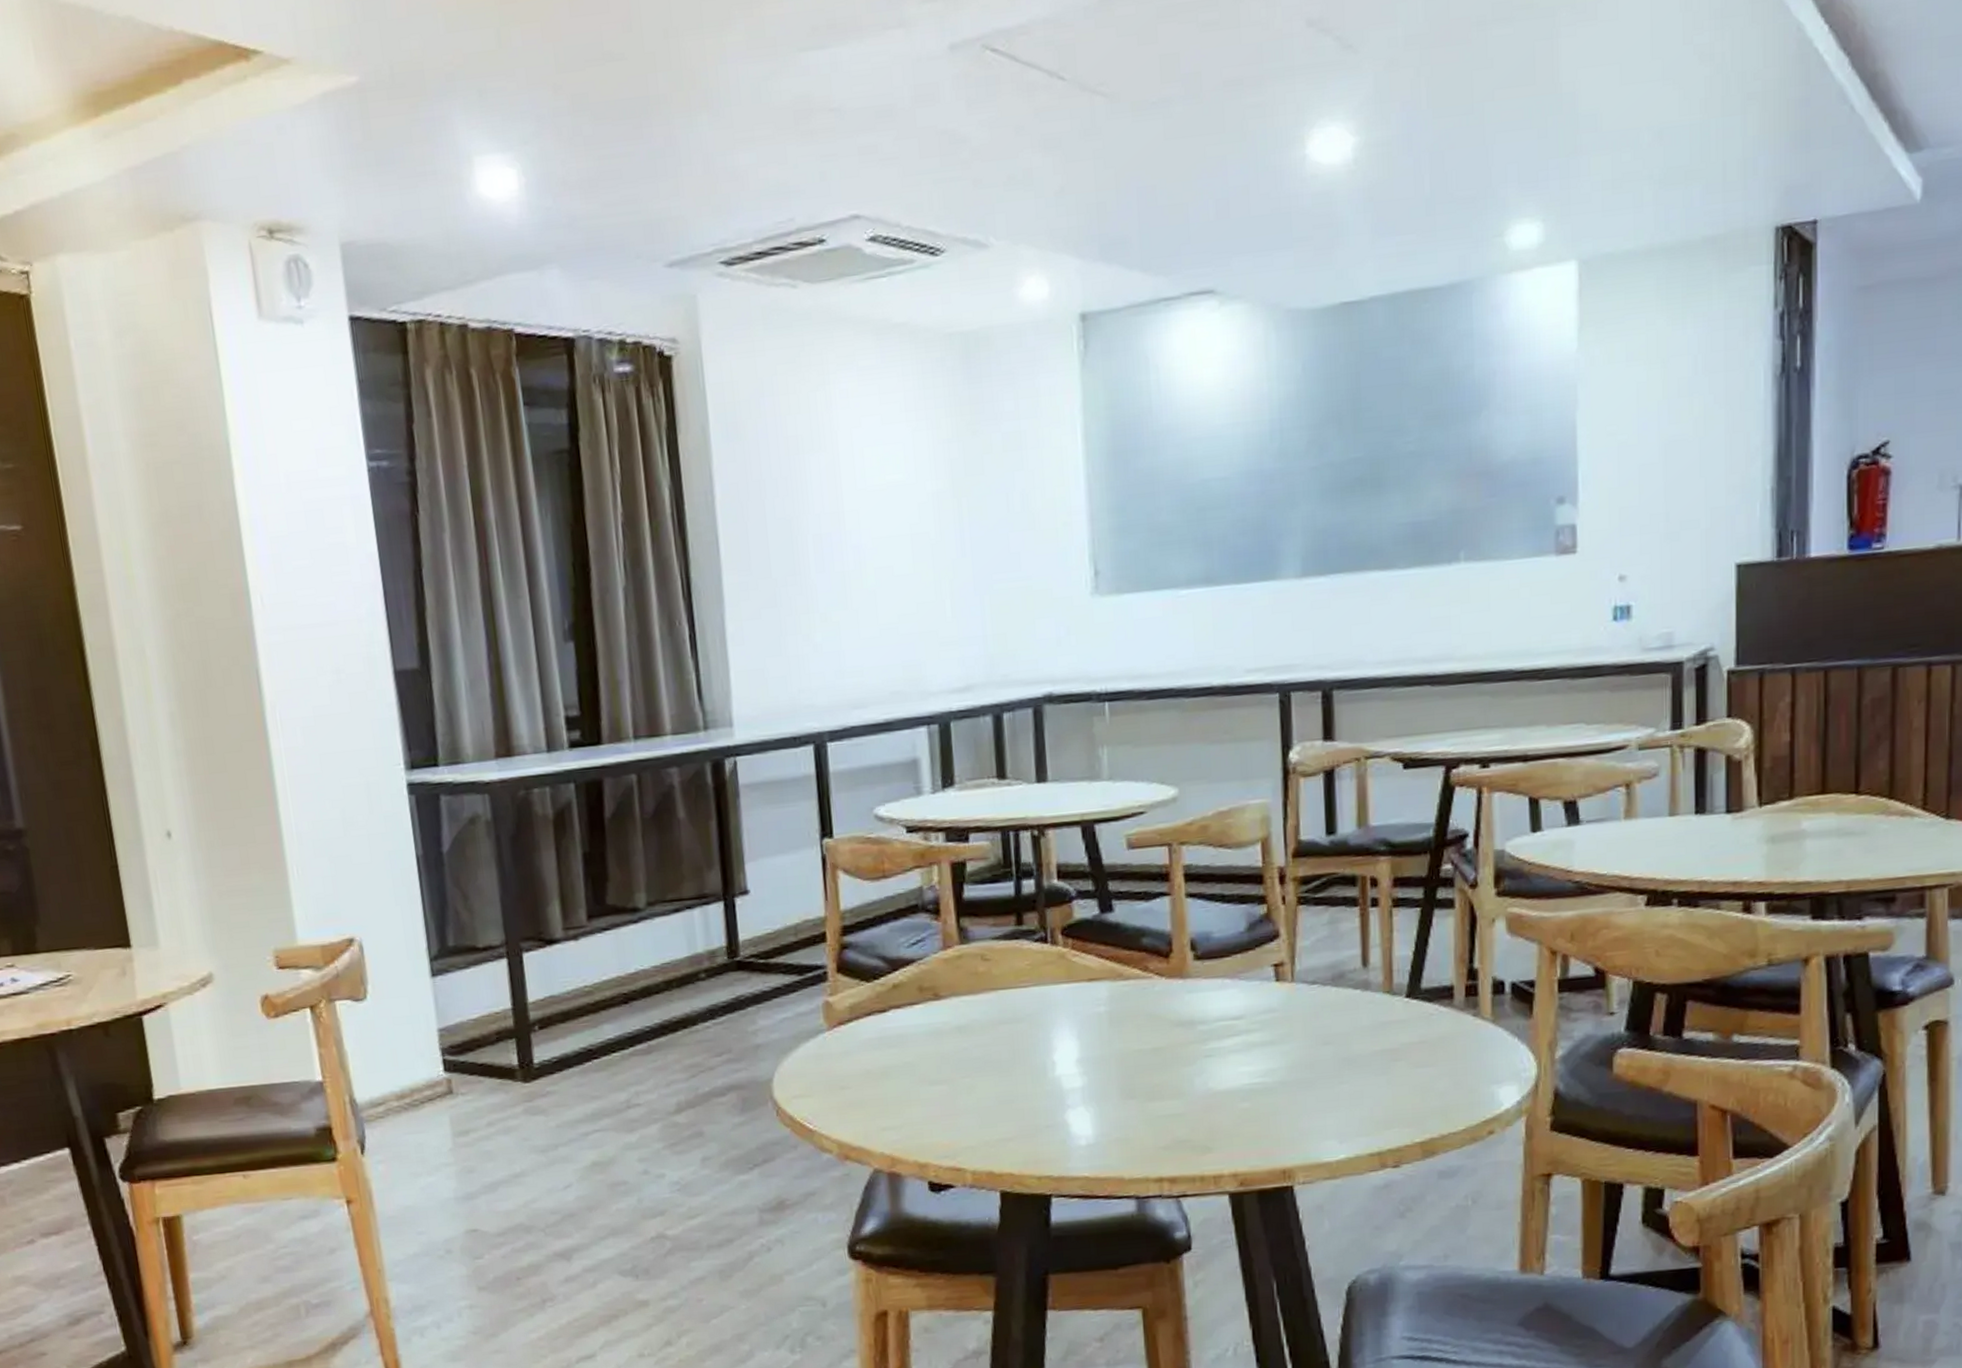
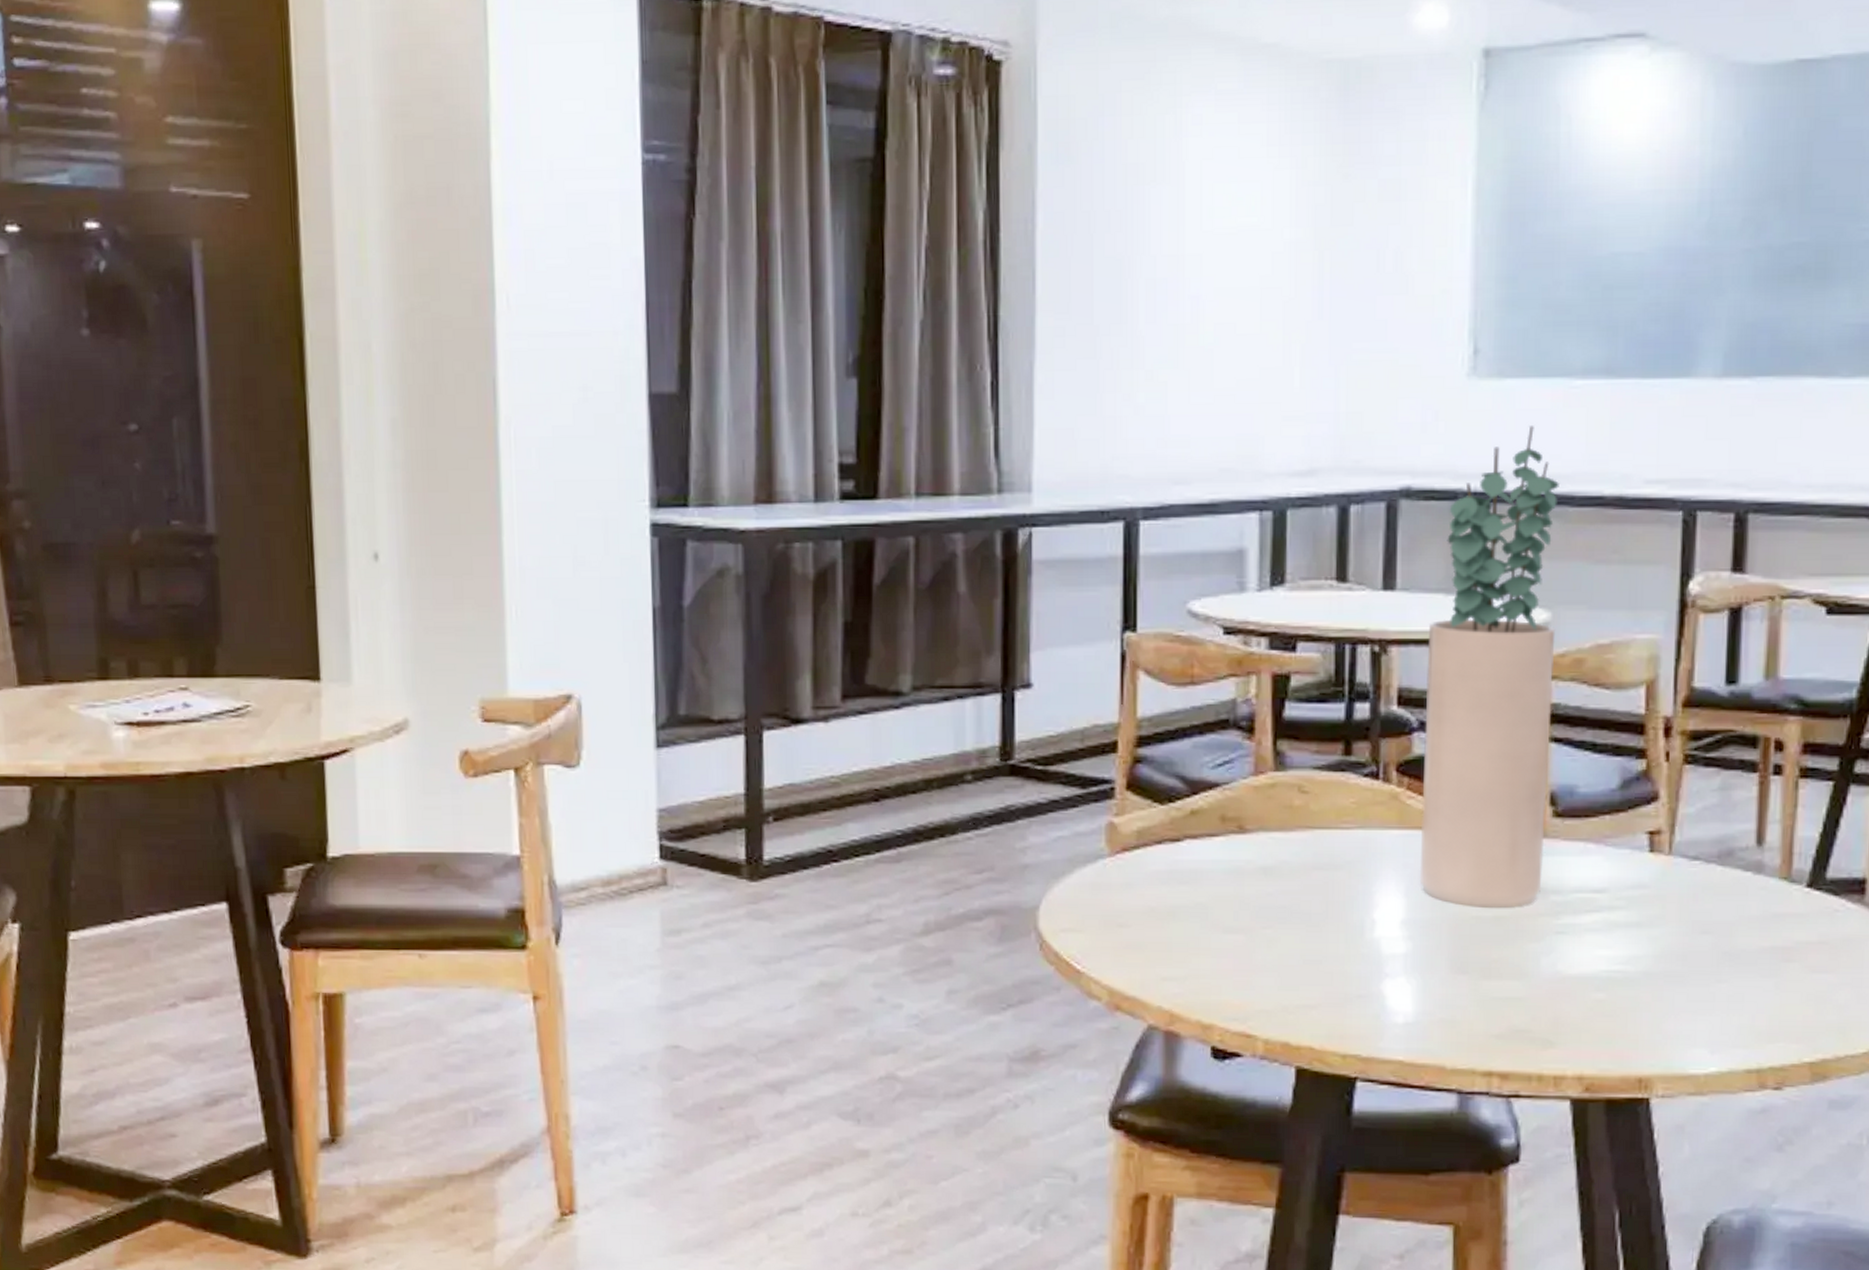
vase: none [1078,632,1190,1042] -> present [1419,426,1559,908]

